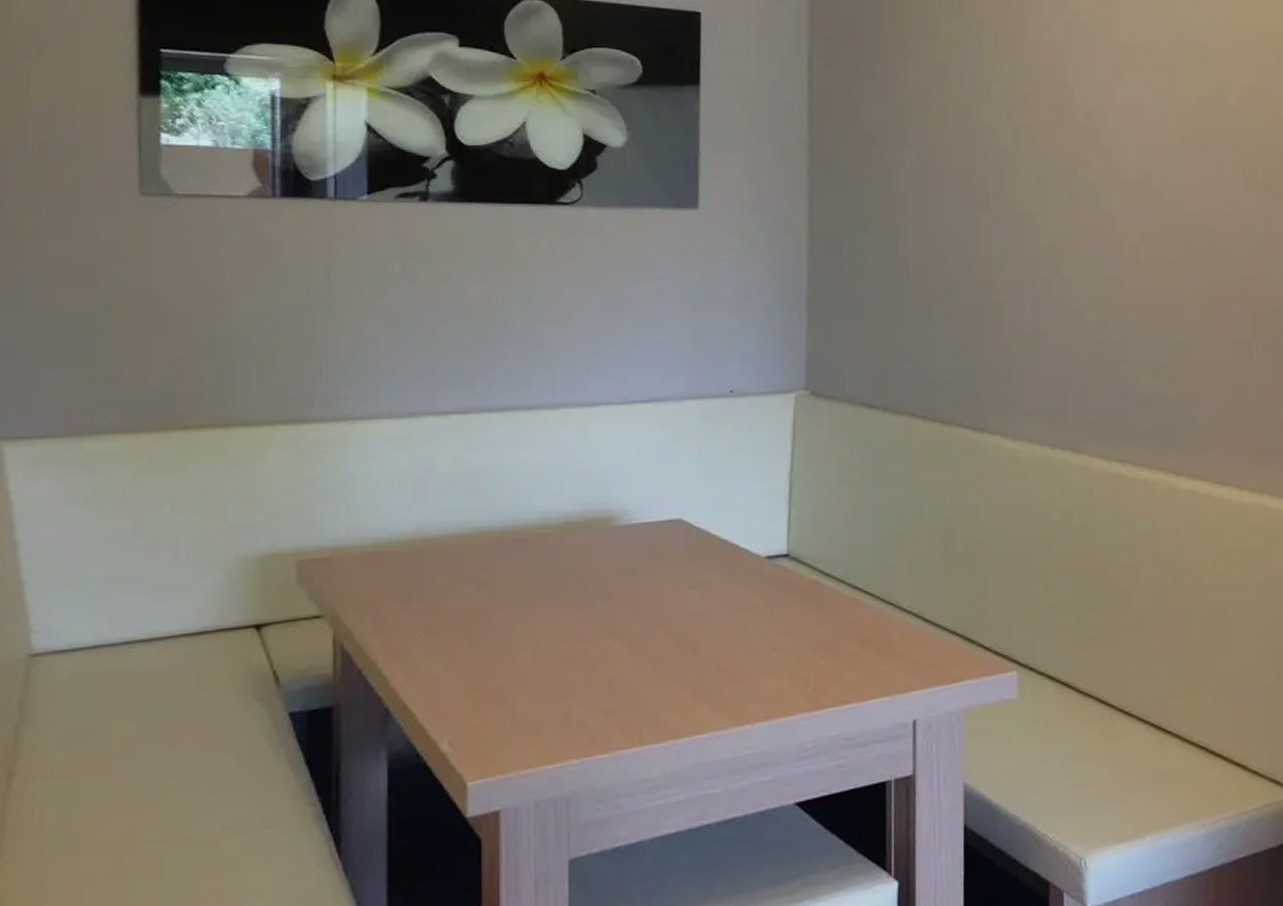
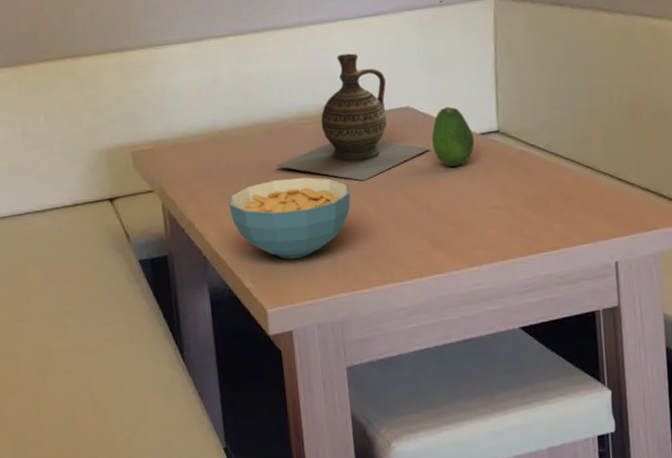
cereal bowl: none [428,603,596,713] -> present [228,177,351,259]
ceramic jug: none [499,447,704,612] -> present [275,53,431,181]
fruit: none [706,521,759,597] -> present [432,106,475,167]

